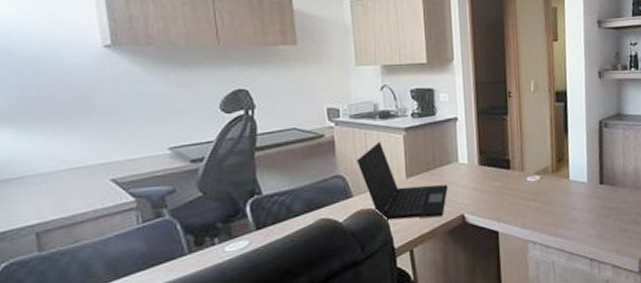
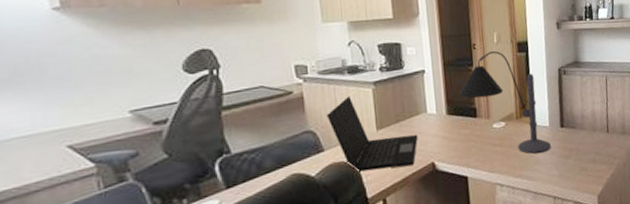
desk lamp: none [492,99,589,211] -> present [459,50,551,154]

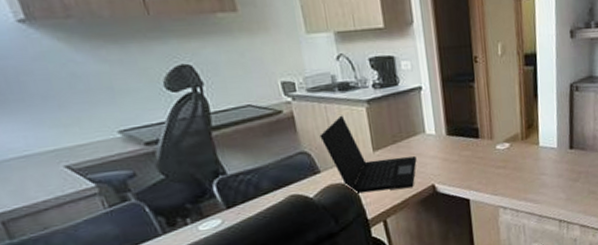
desk lamp: present [459,50,551,154] -> none [460,64,558,177]

